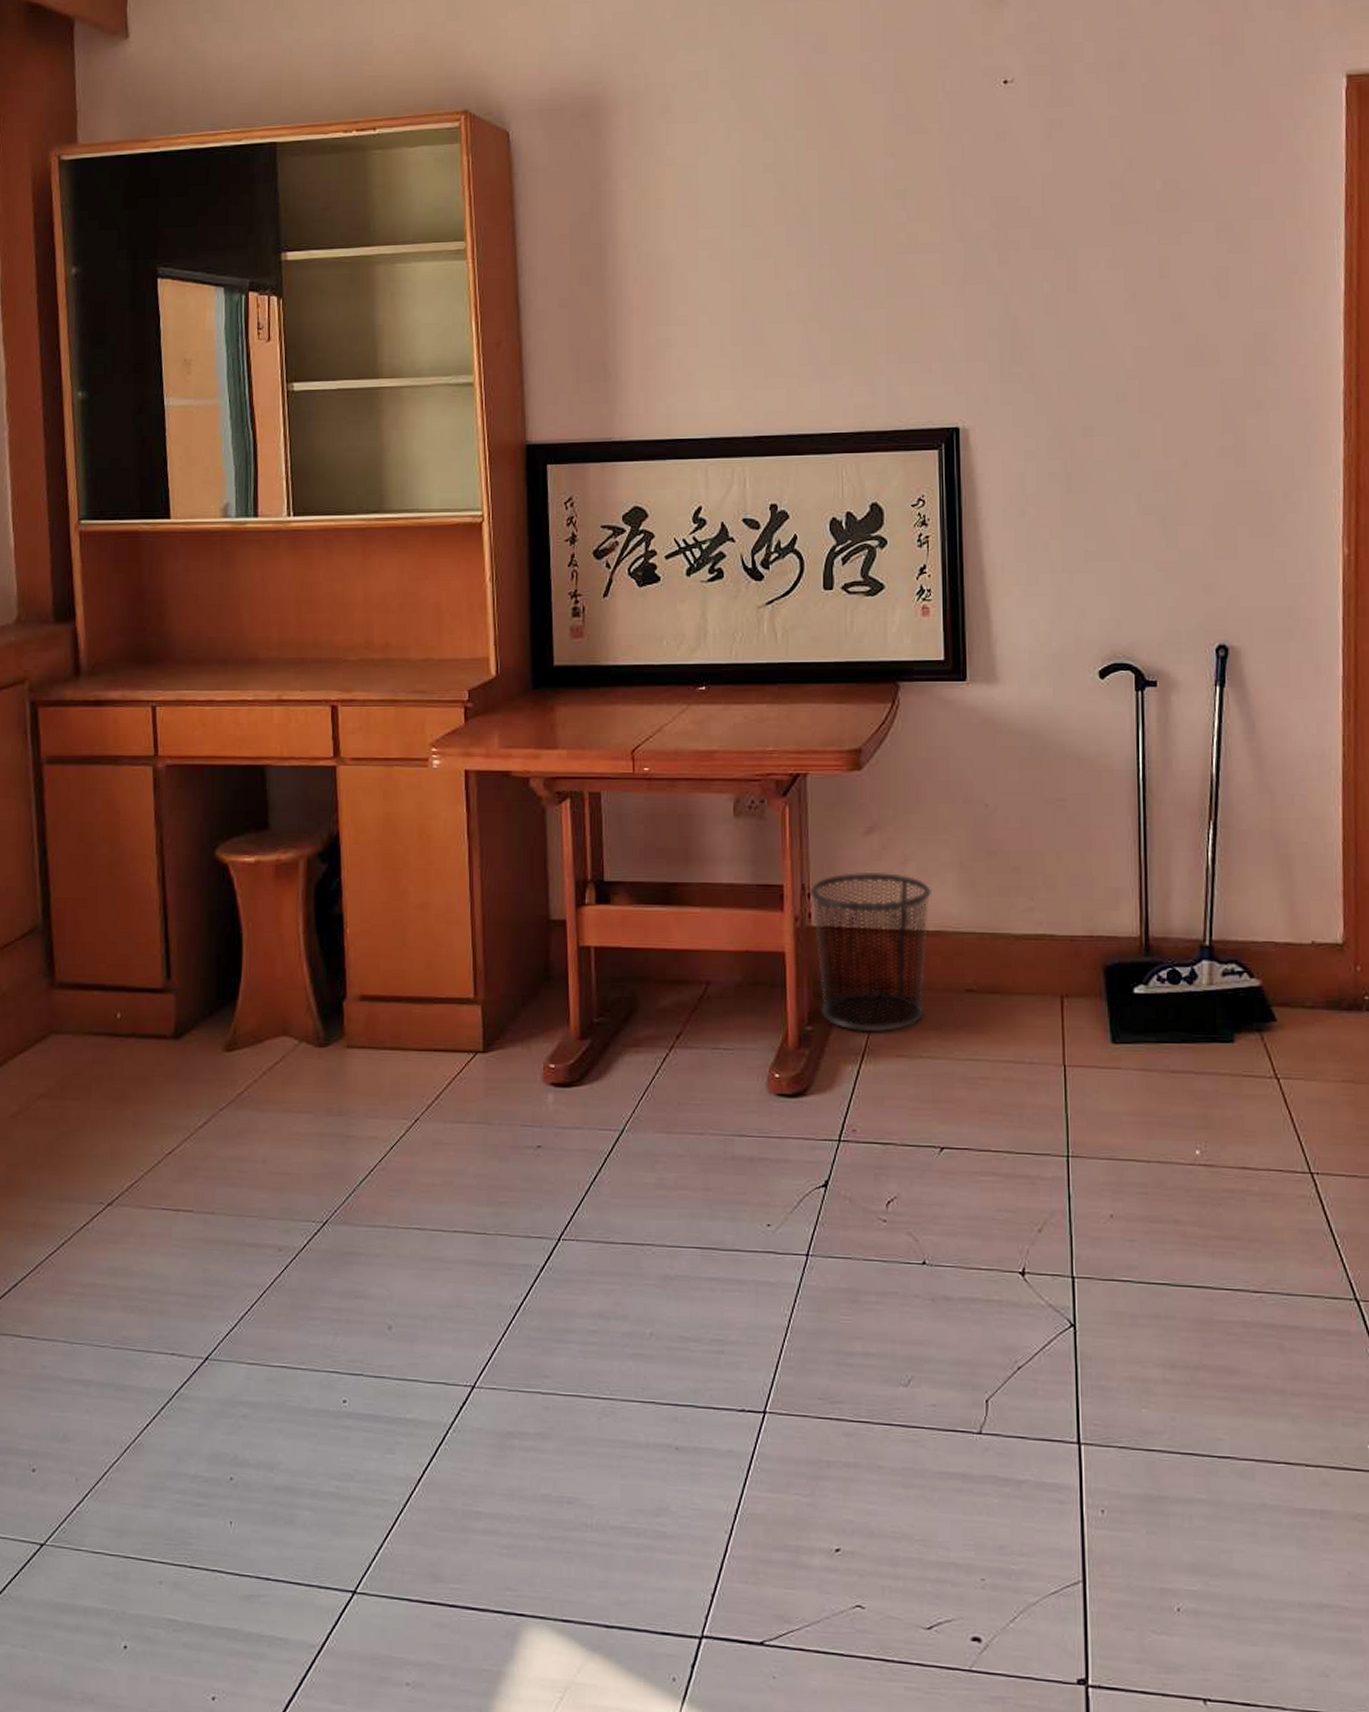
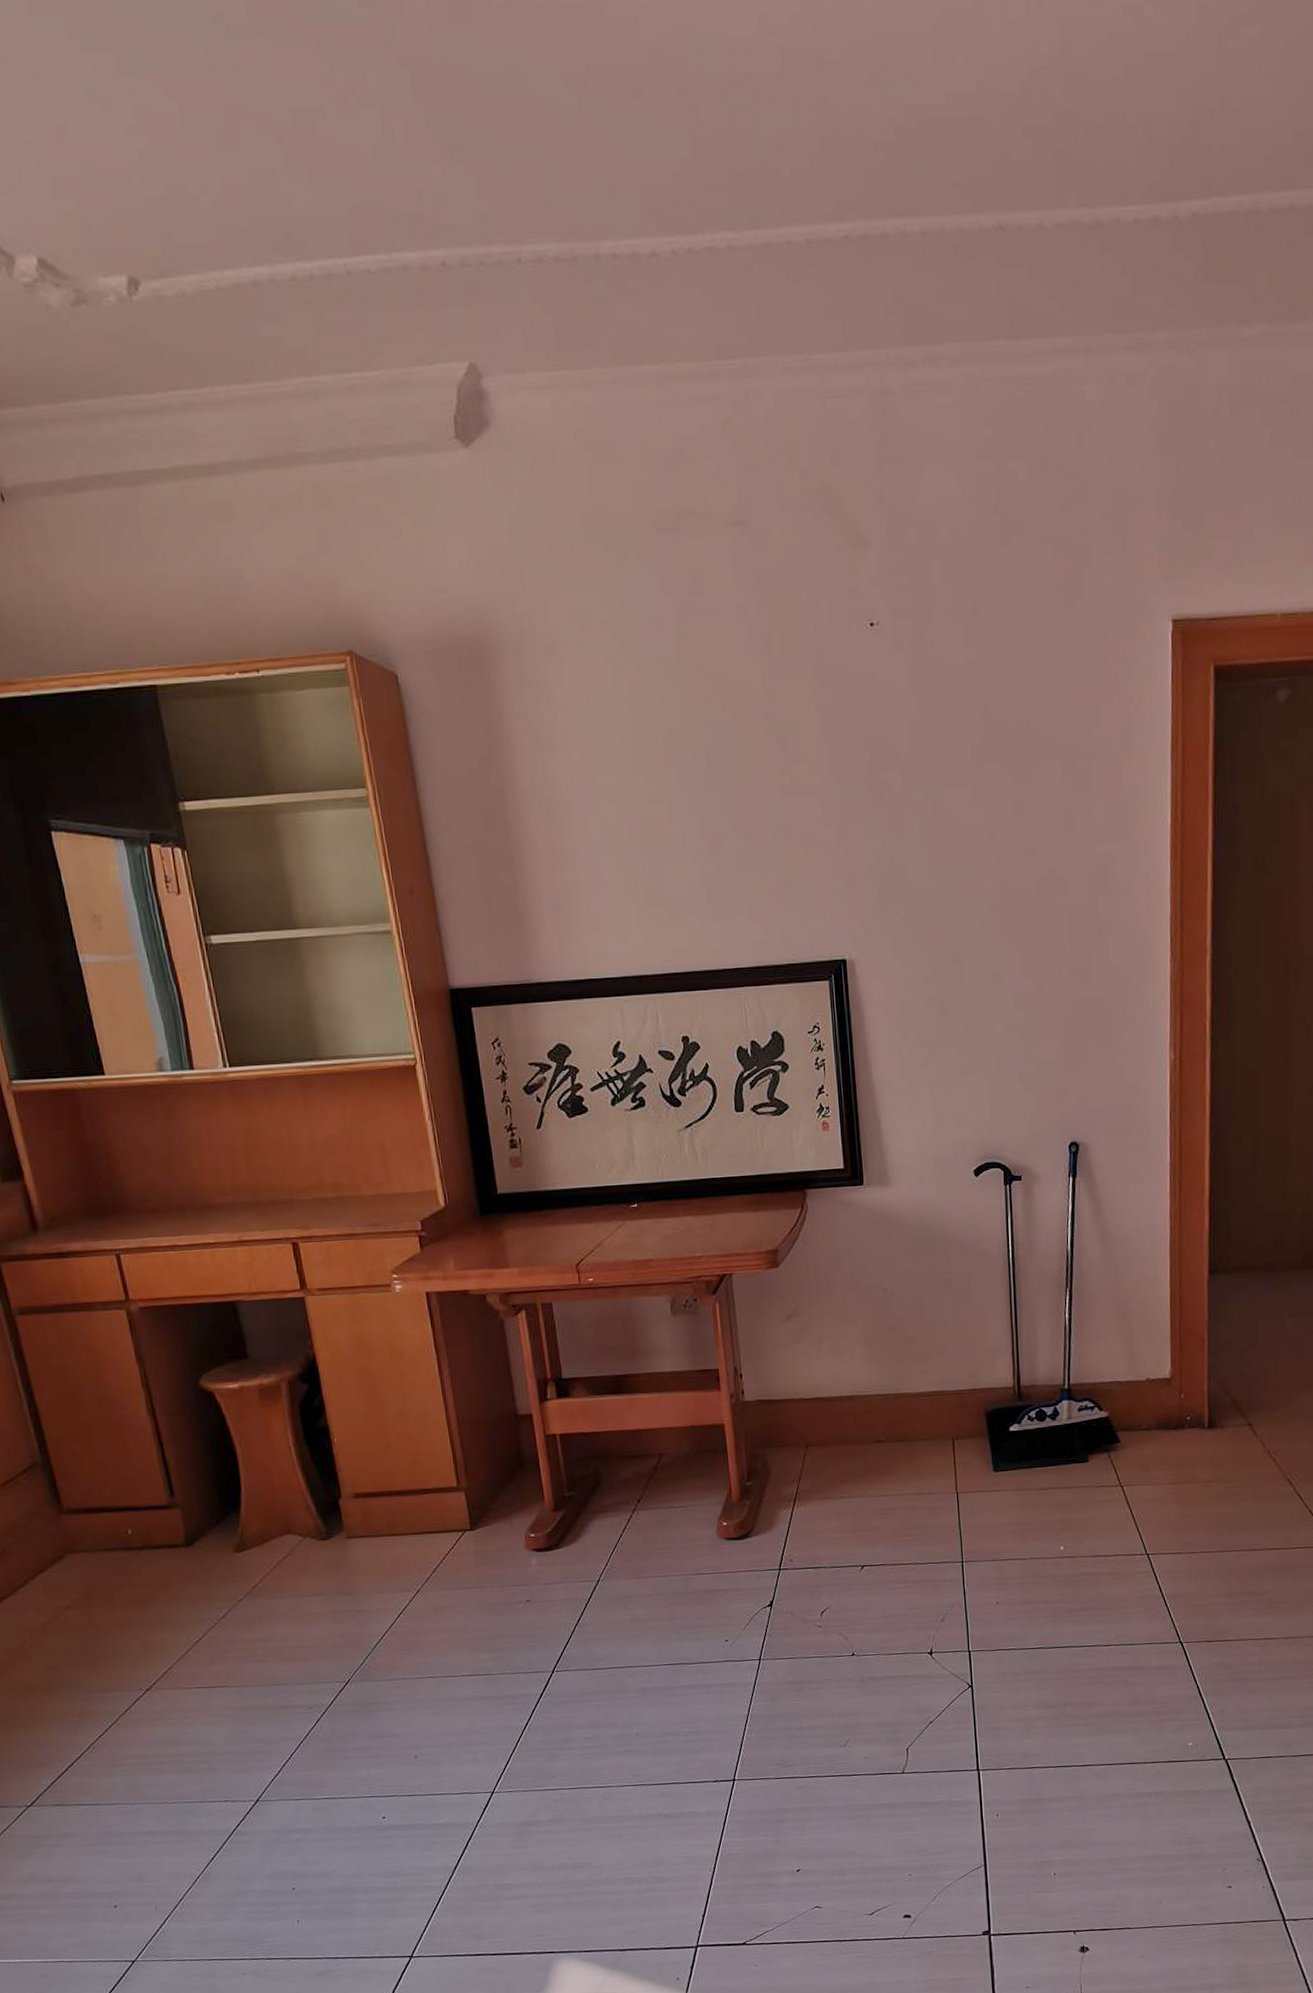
waste bin: present [809,871,933,1033] -> none [741,1351,844,1483]

